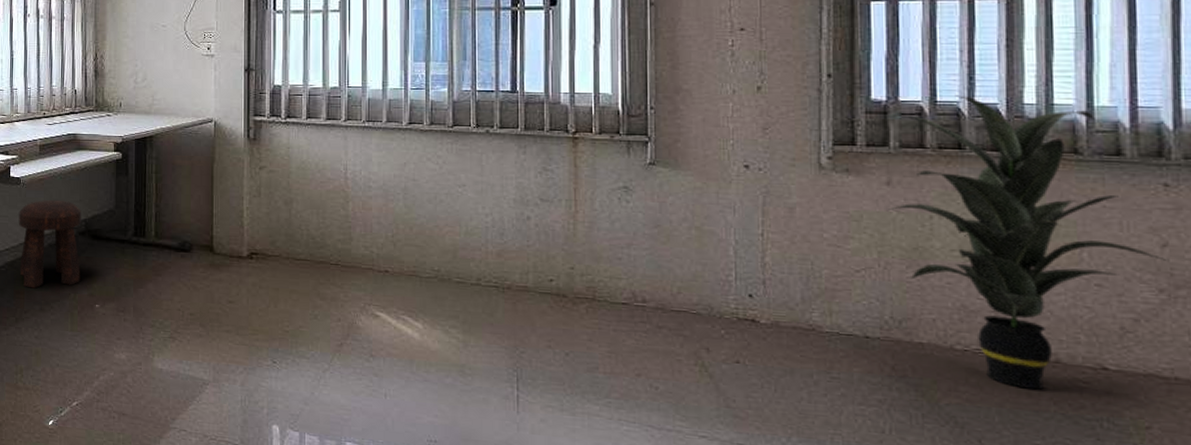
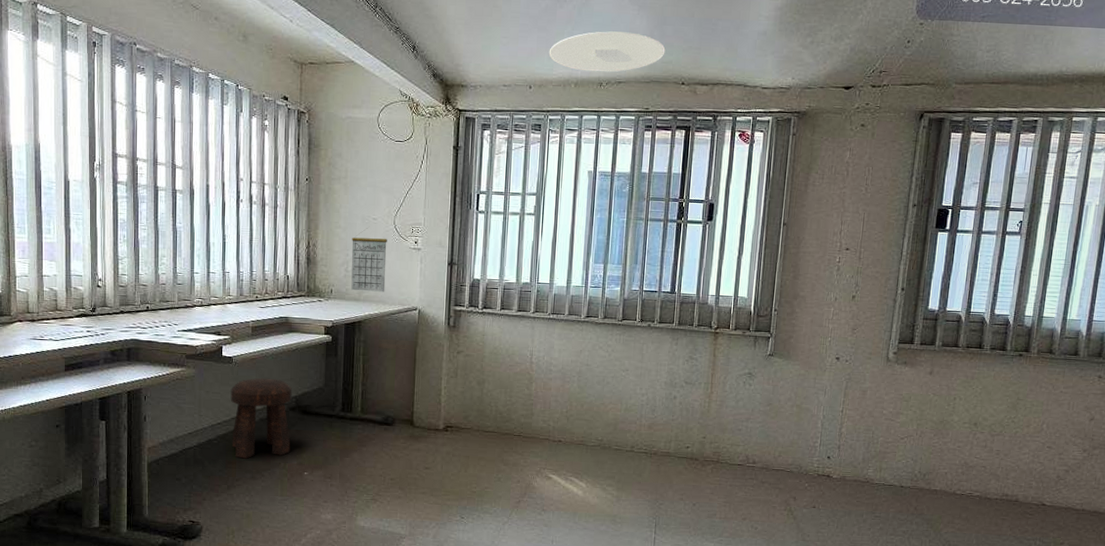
calendar: none [140,36,178,104] -> present [351,228,387,292]
indoor plant: present [887,94,1170,390] -> none [927,307,1093,520]

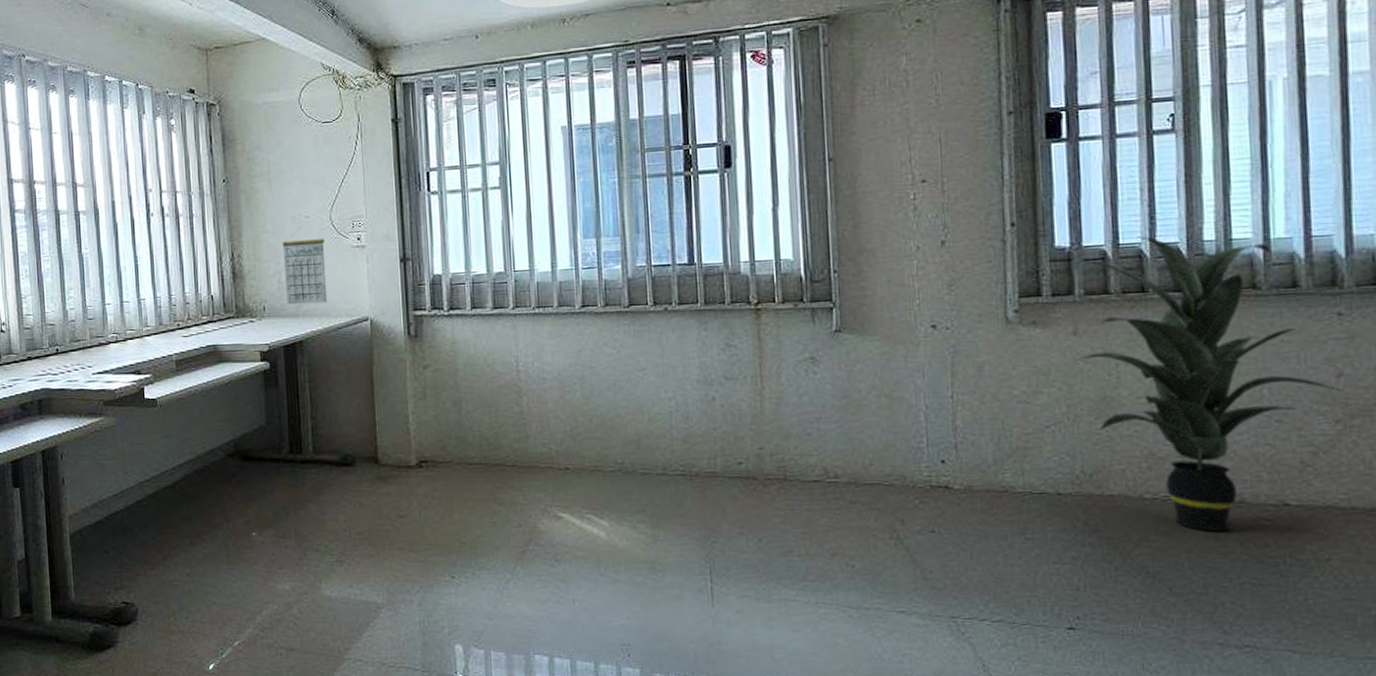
stool: present [230,378,292,459] -> none [157,420,233,521]
indoor plant: none [927,307,1093,520] -> present [1074,235,1345,532]

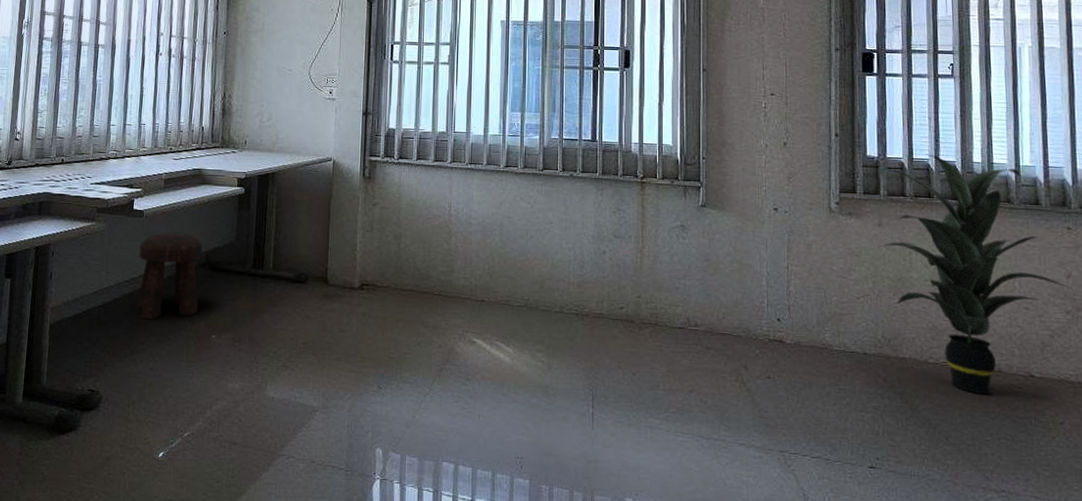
stool: none [157,420,233,521] -> present [138,232,203,320]
calendar: present [282,228,328,305] -> none [265,79,302,143]

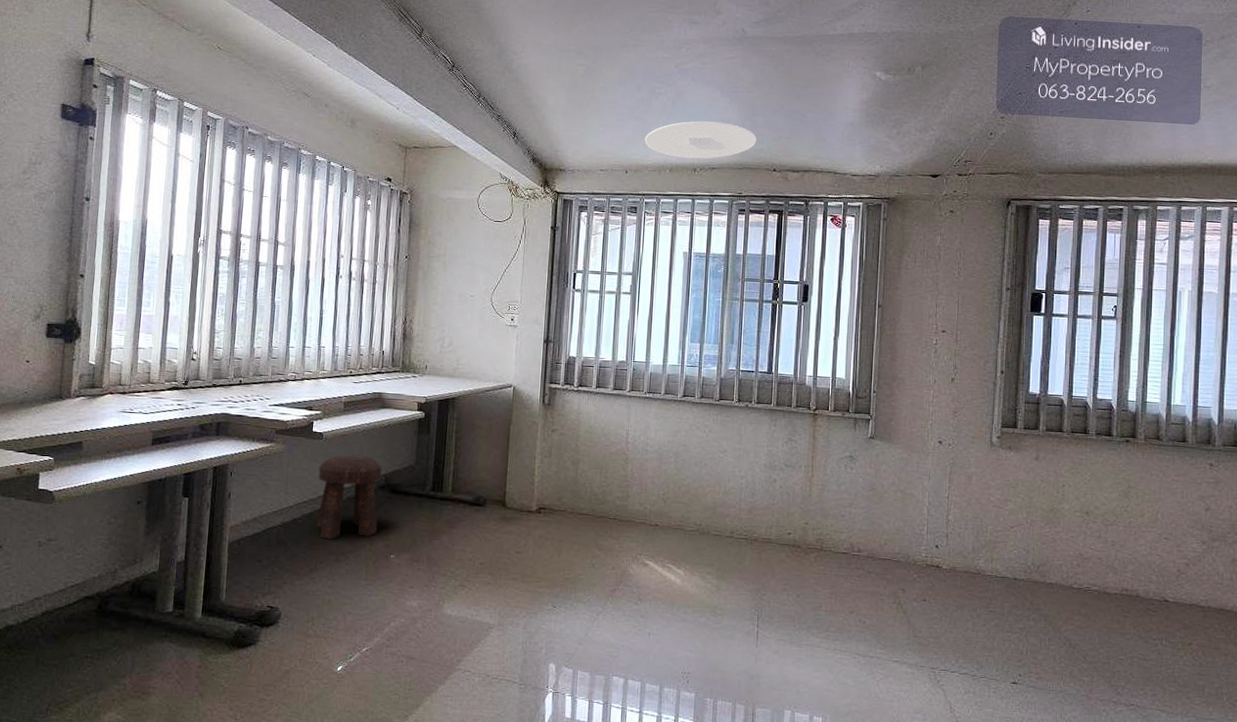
indoor plant: present [879,153,1073,395] -> none [1035,391,1210,618]

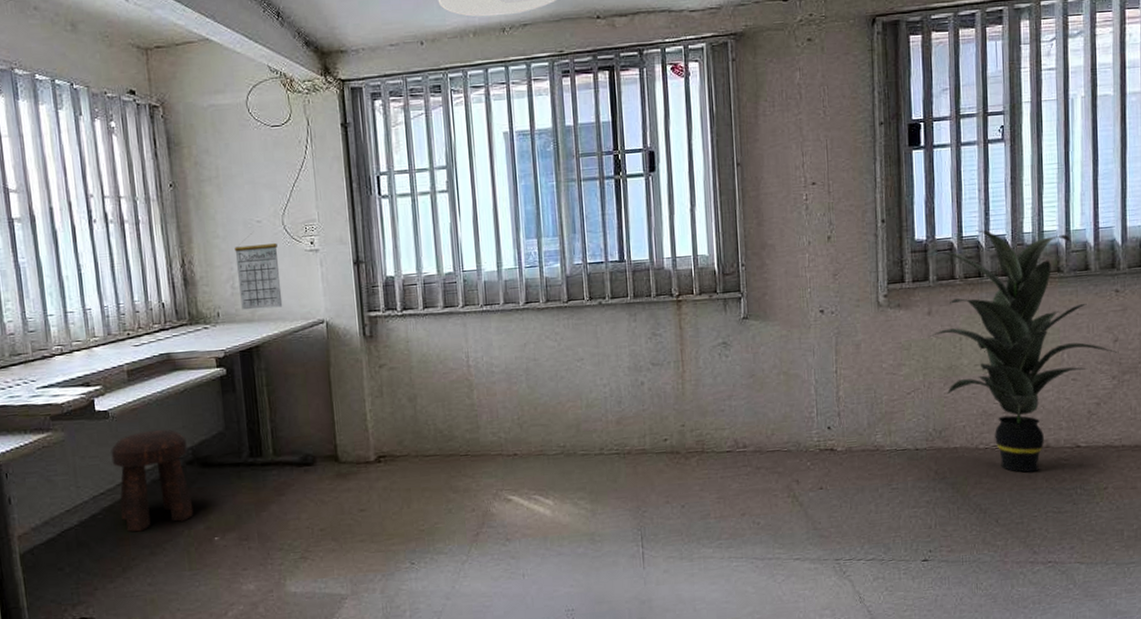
calendar: none [446,305,484,369] -> present [234,233,283,311]
indoor plant: none [1035,391,1210,618] -> present [929,229,1119,473]

